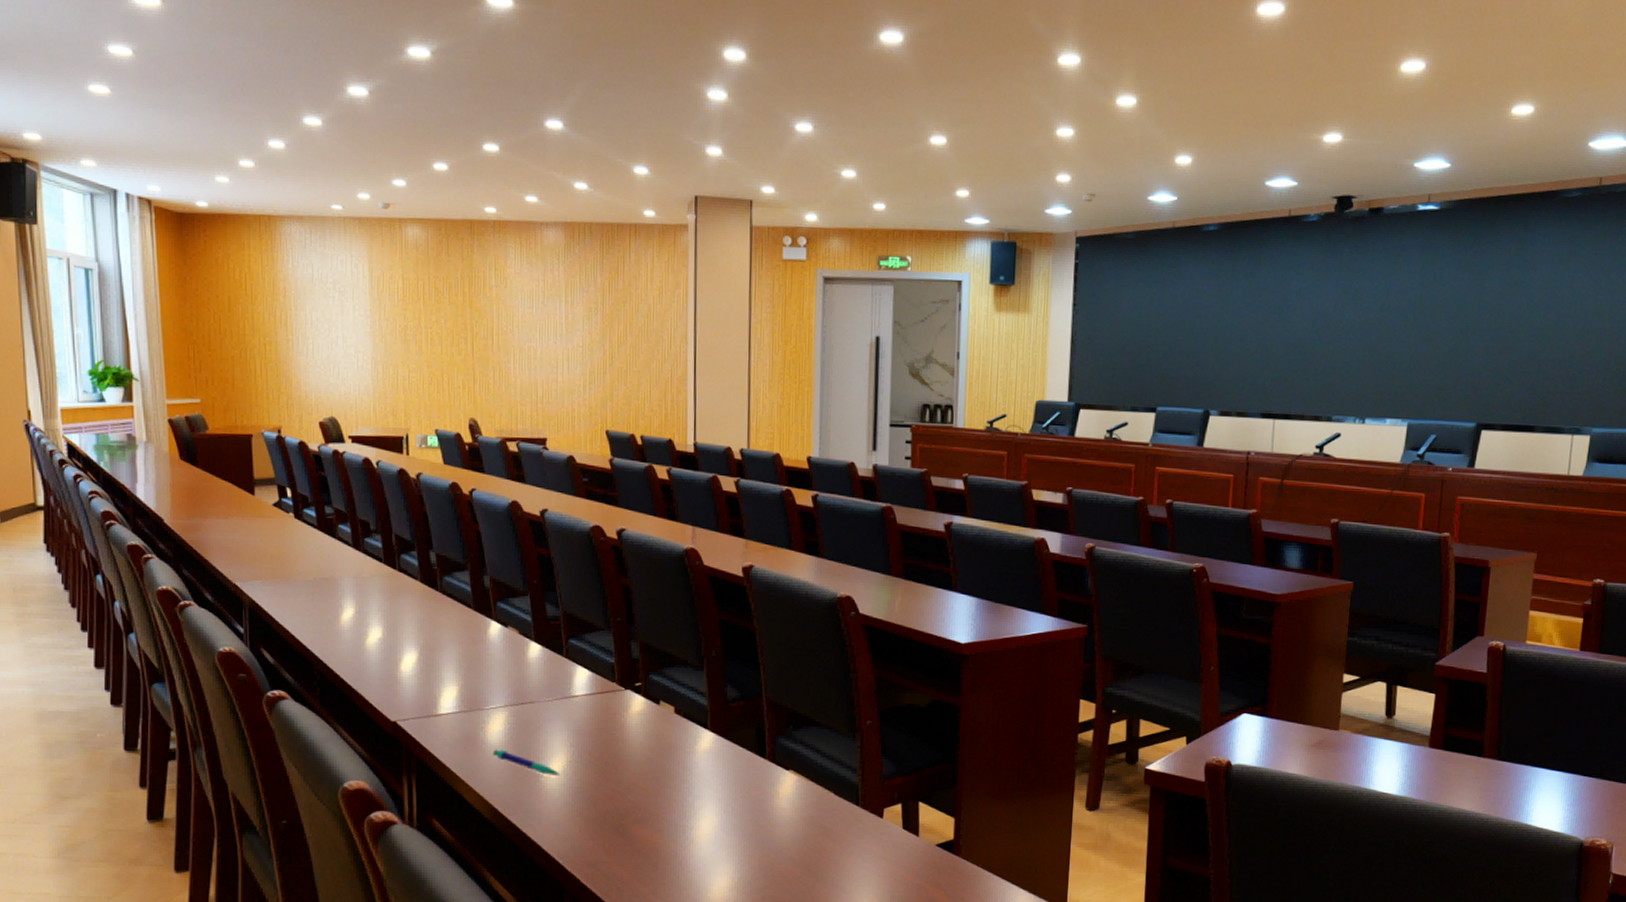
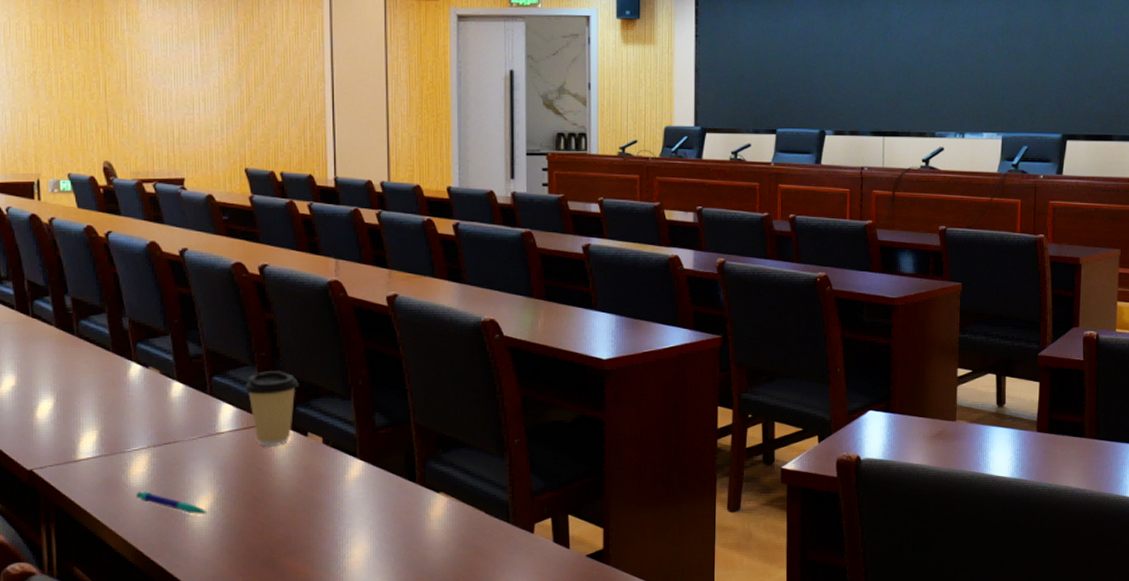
coffee cup: none [599,636,653,713] -> present [244,370,299,447]

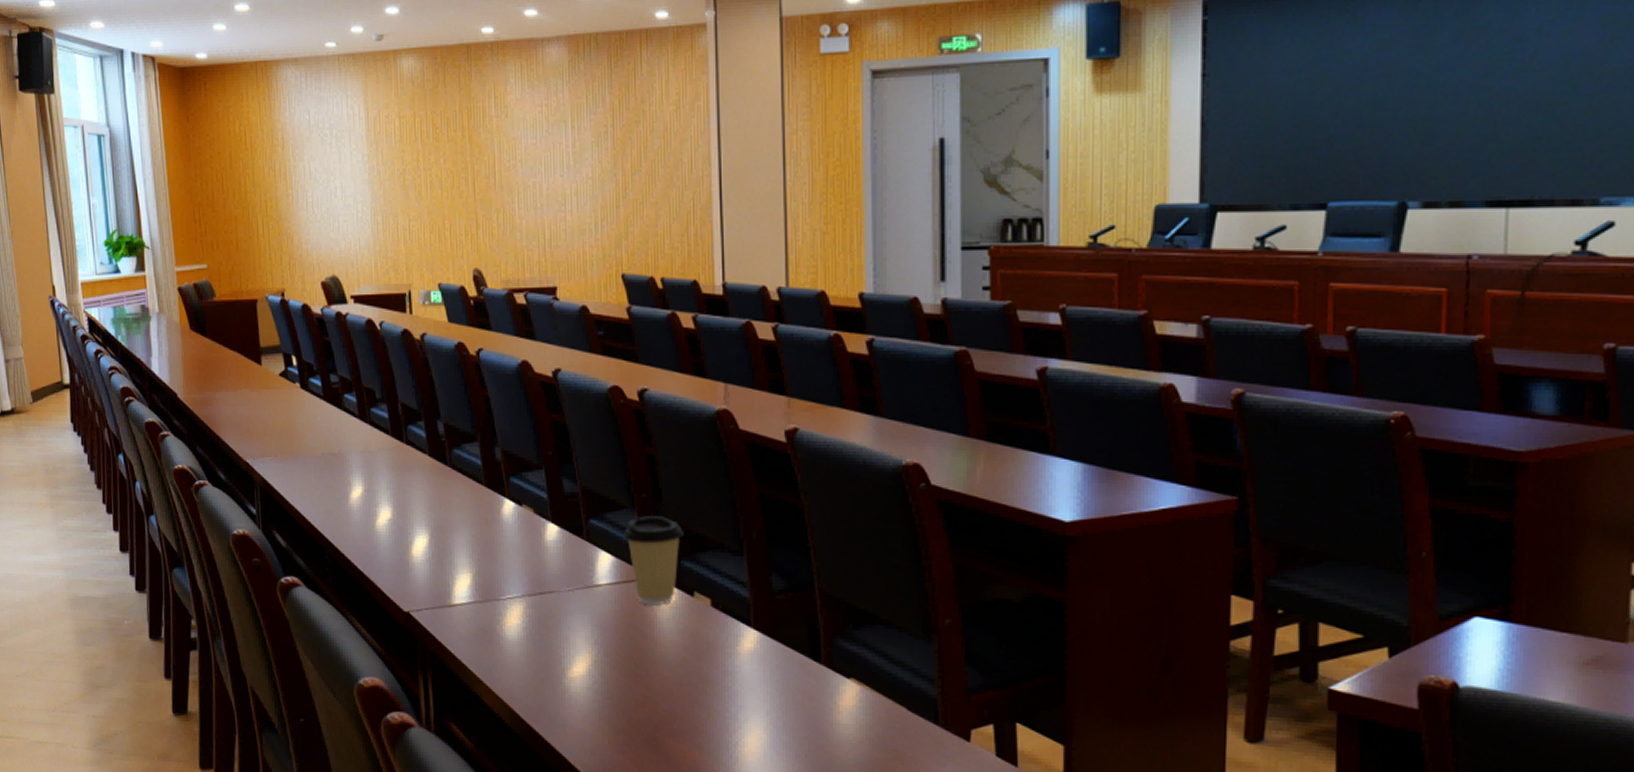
pen: present [135,491,207,514] -> none [510,645,584,678]

